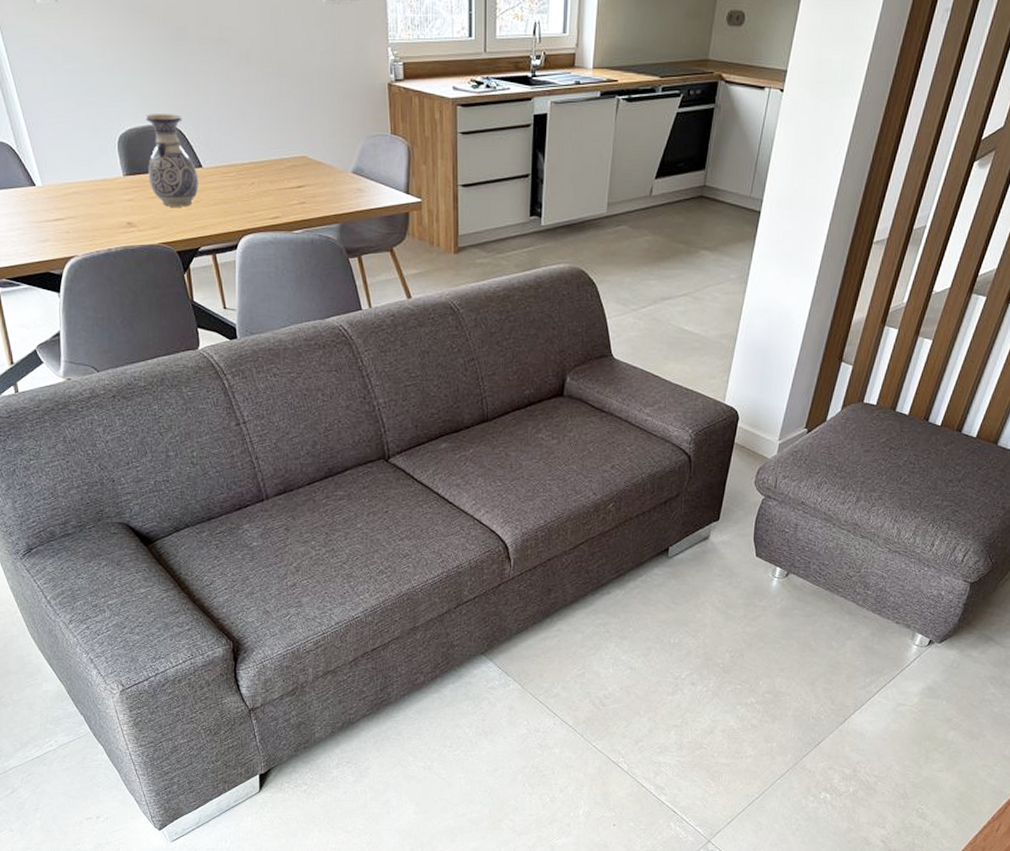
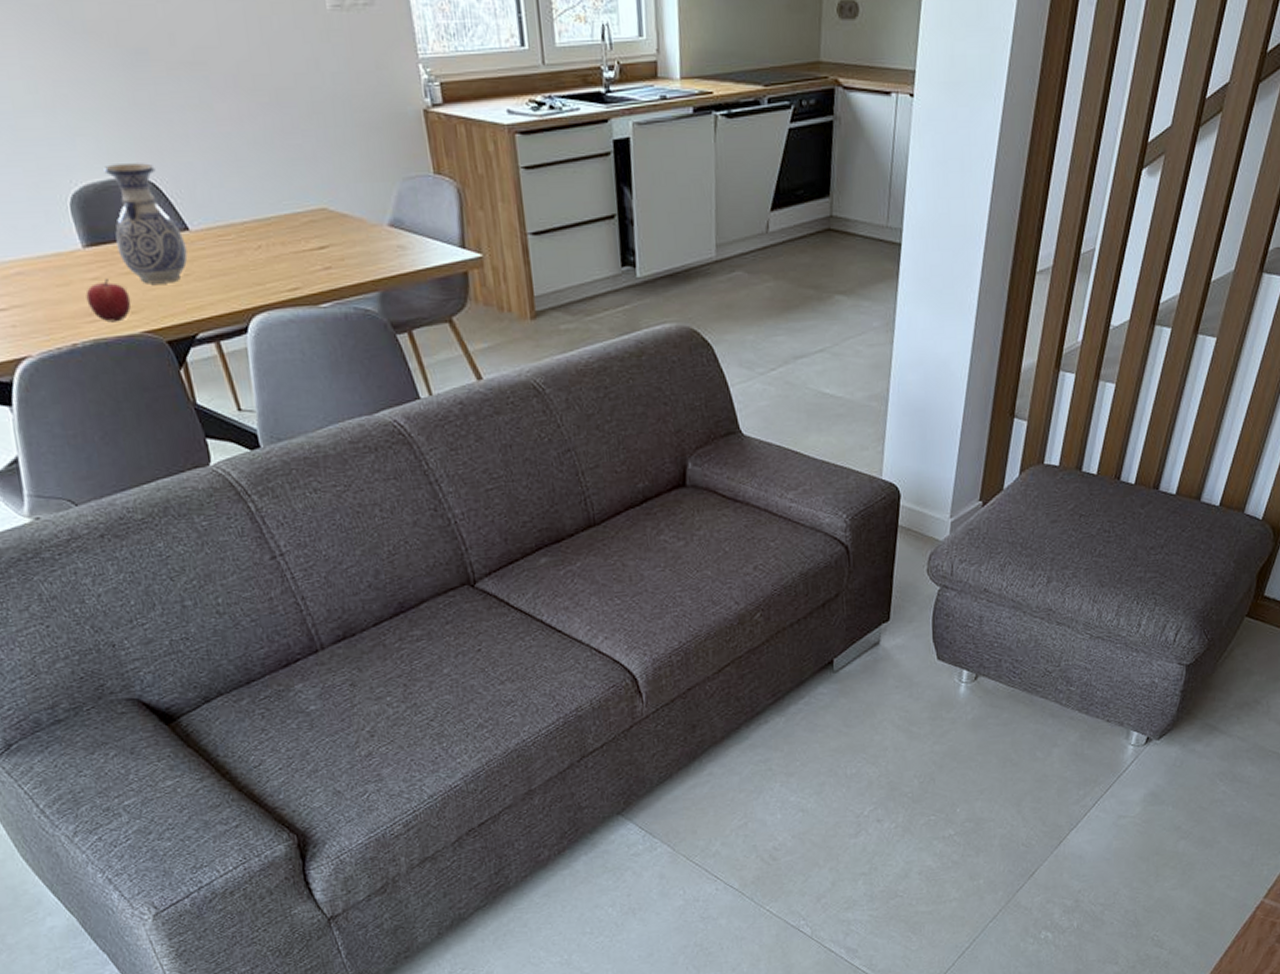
fruit: none [122,200,154,234] -> present [85,277,132,323]

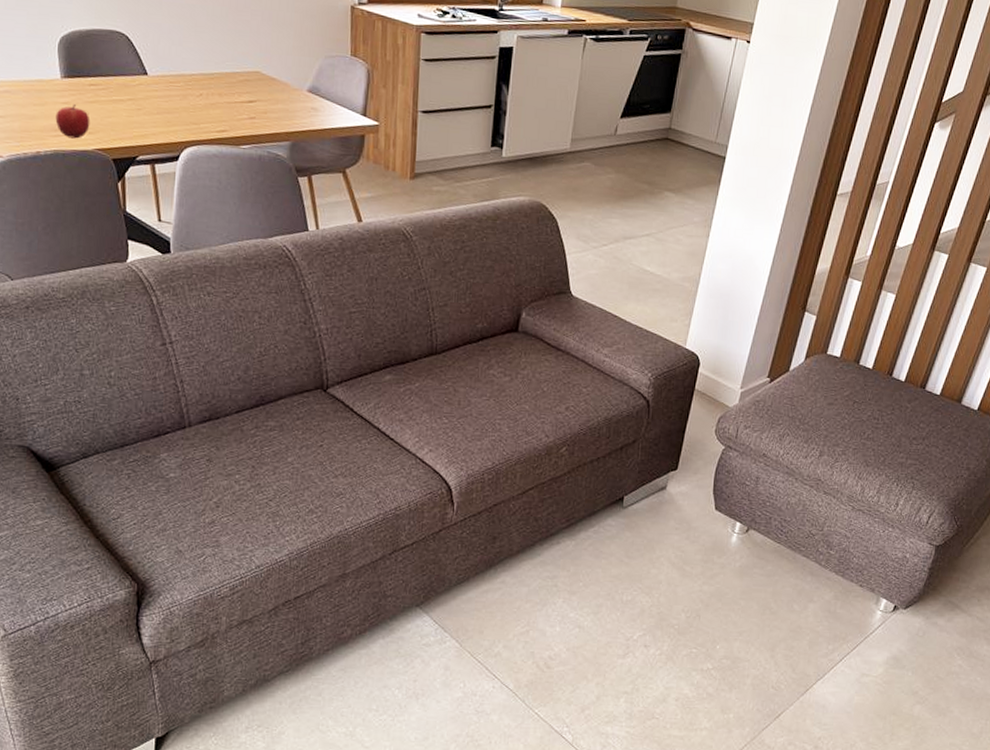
vase: present [103,163,188,284] -> none [88,17,143,114]

